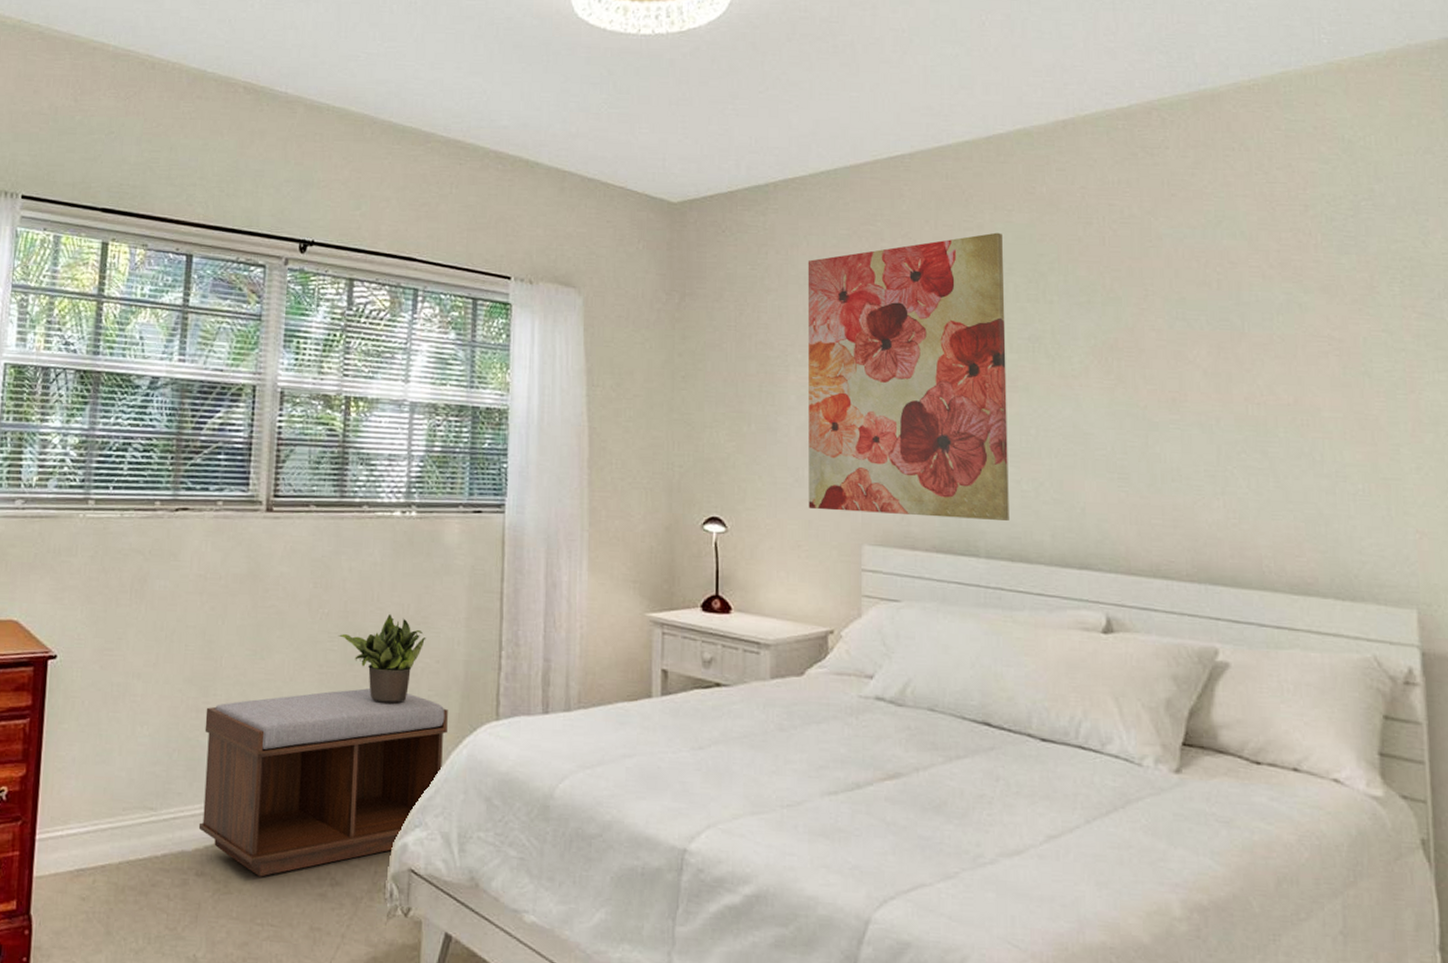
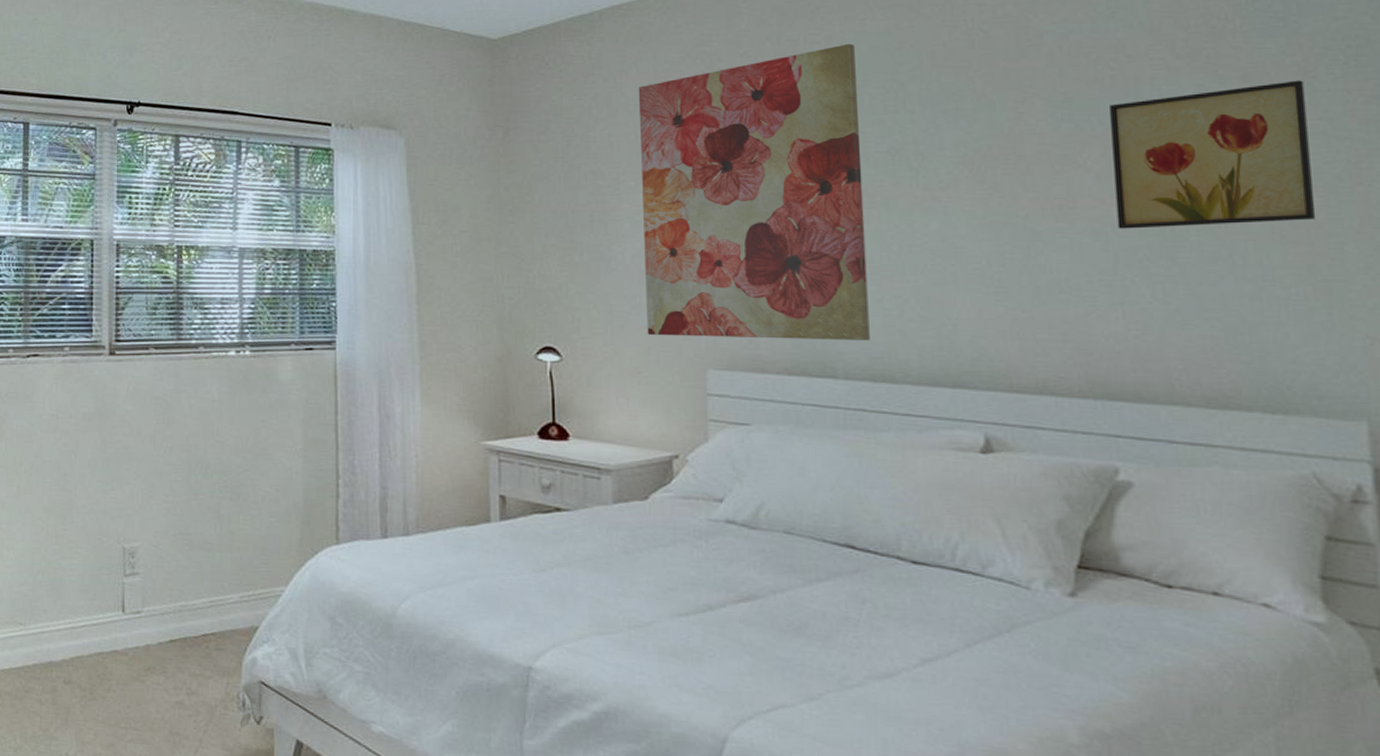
bench: present [198,688,448,877] -> none [64,515,290,686]
potted plant: present [338,613,426,702] -> none [182,446,265,528]
wall art: none [1216,294,1378,424] -> present [1110,80,1315,229]

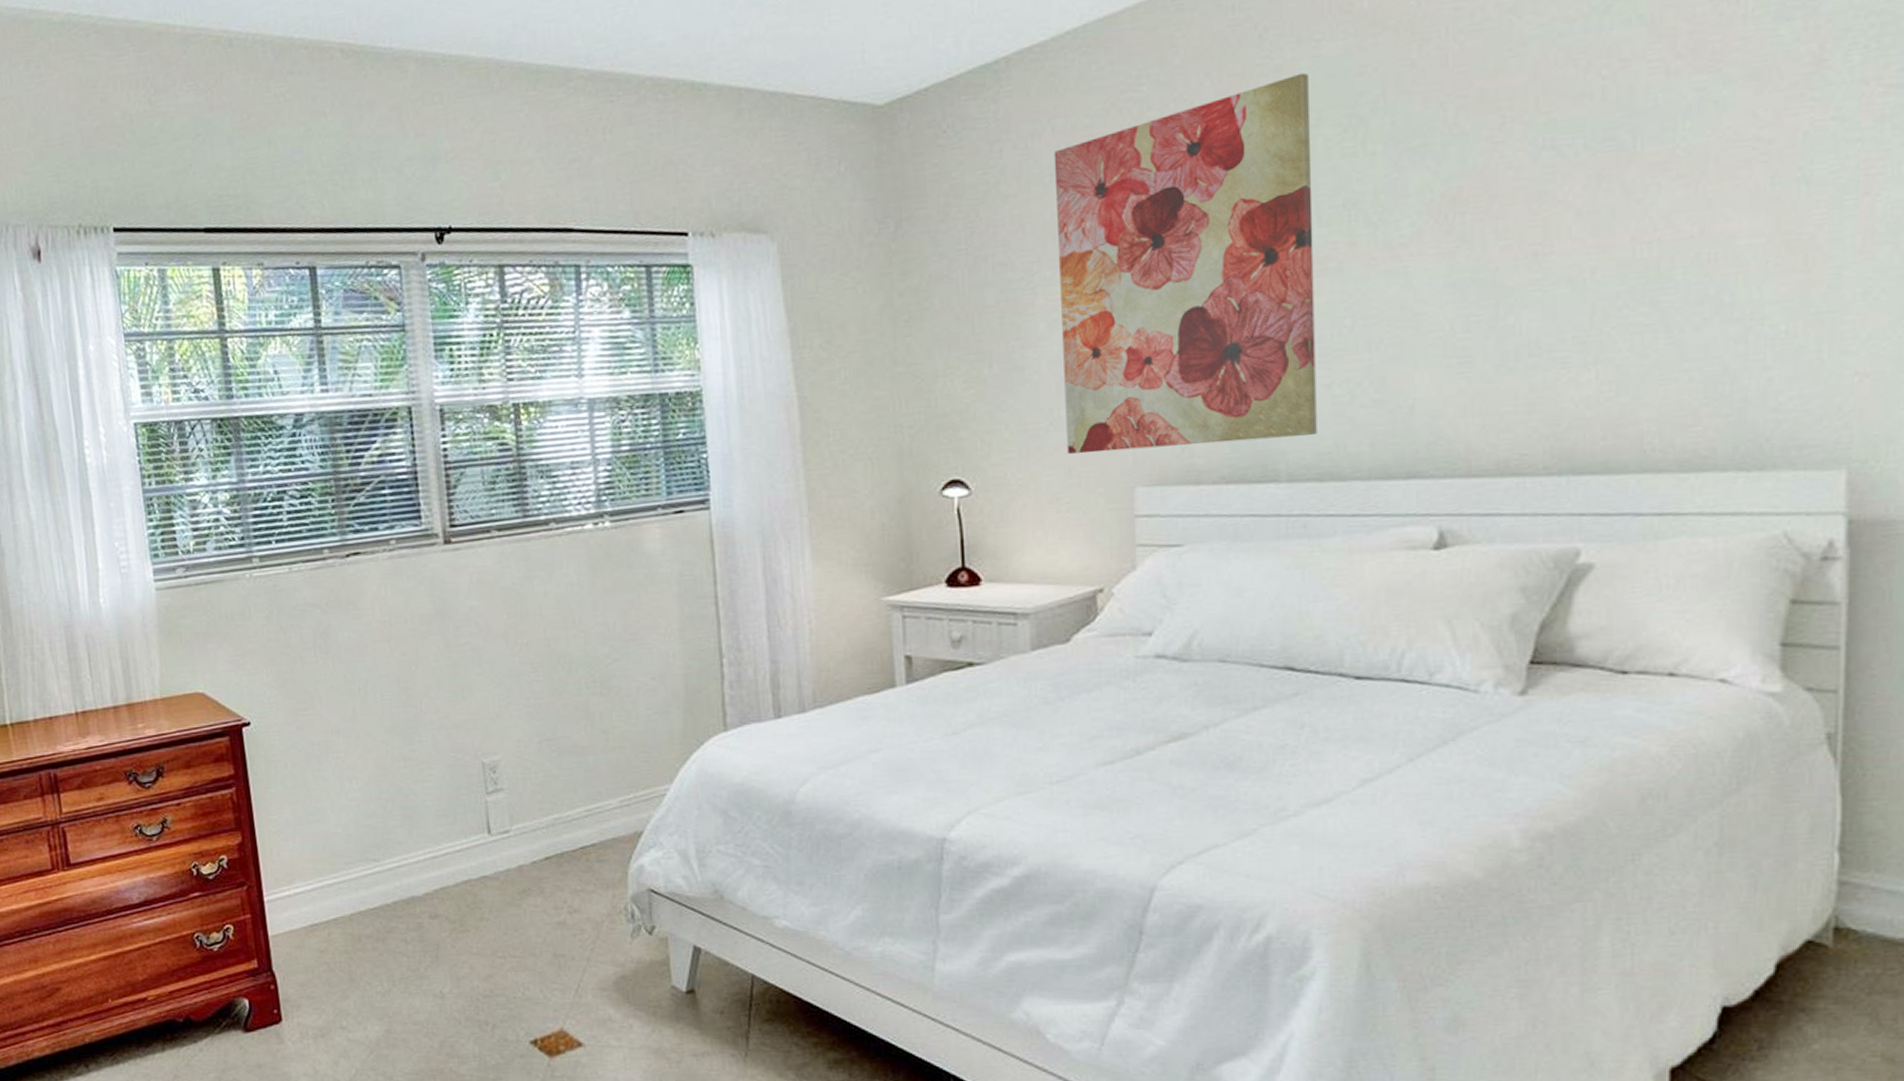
wall art: present [1110,80,1315,229] -> none [1597,72,1817,274]

